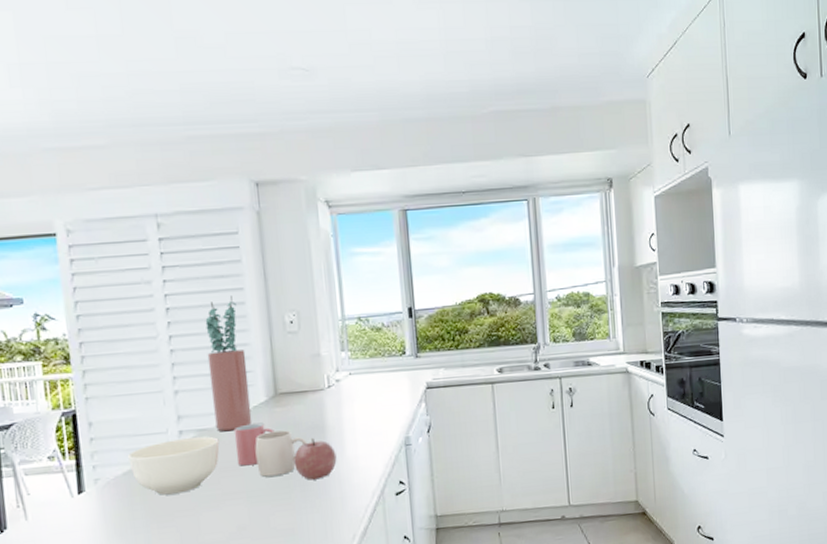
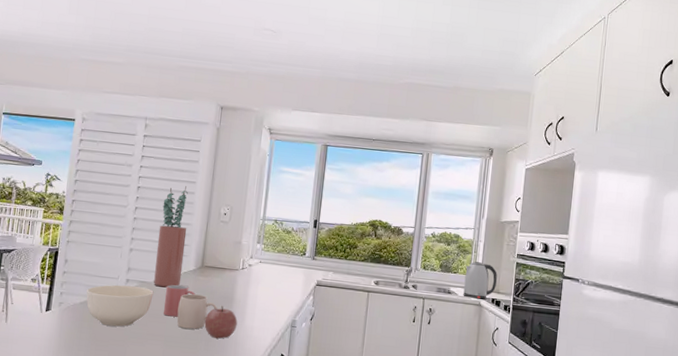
kettle: none [603,320,643,366] -> present [463,261,497,300]

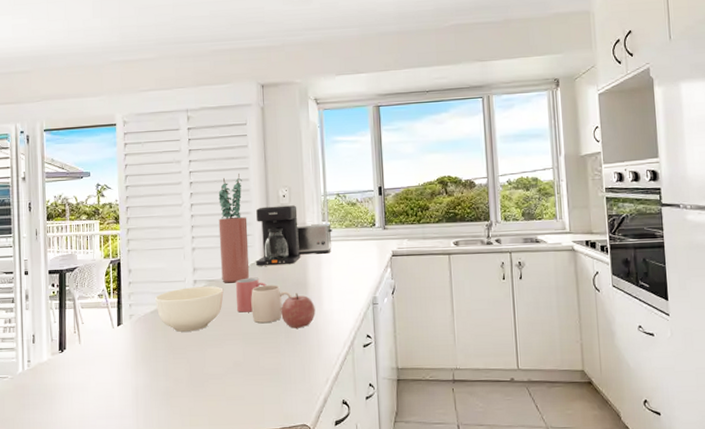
coffee maker: none [188,220,236,279] -> present [255,205,301,266]
toaster: none [230,244,266,274] -> present [297,222,333,255]
kettle: present [463,261,497,300] -> none [551,203,588,244]

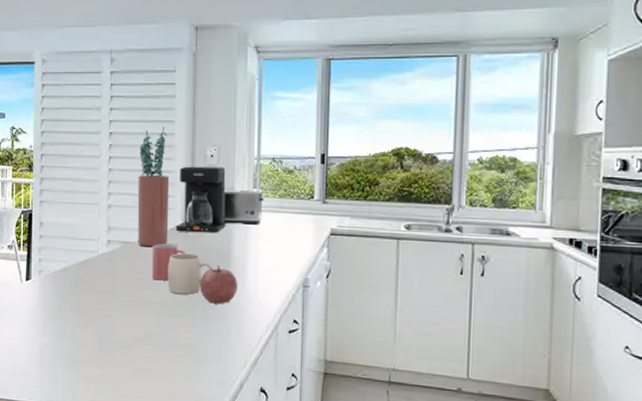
bowl: present [155,286,224,332] -> none [66,247,139,295]

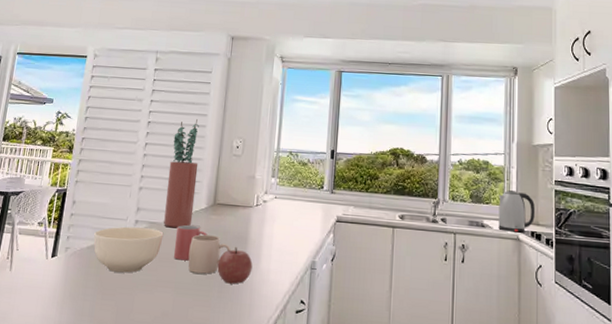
bowl: none [66,247,139,295] -> present [93,226,164,273]
coffee maker: present [175,166,226,234] -> none [199,155,249,217]
toaster: present [223,189,264,225] -> none [243,178,281,211]
kettle: none [527,191,575,241] -> present [498,190,535,233]

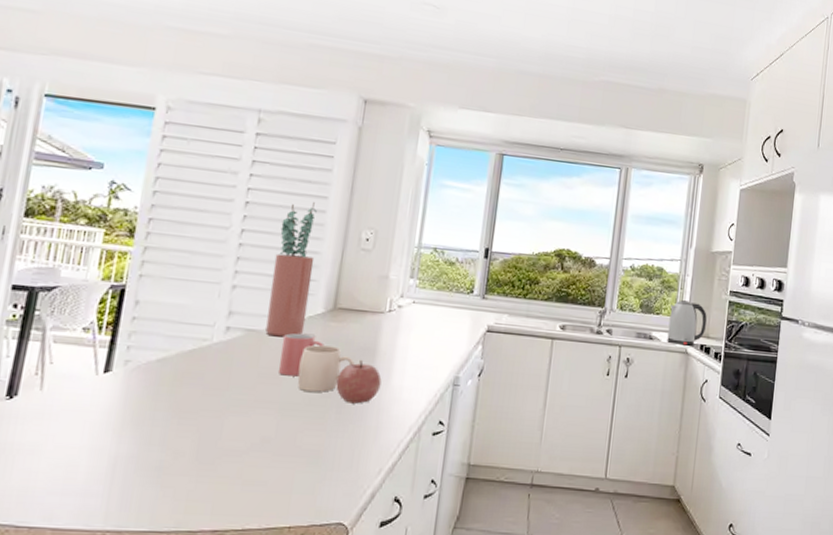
bowl: present [93,226,164,273] -> none [166,334,266,392]

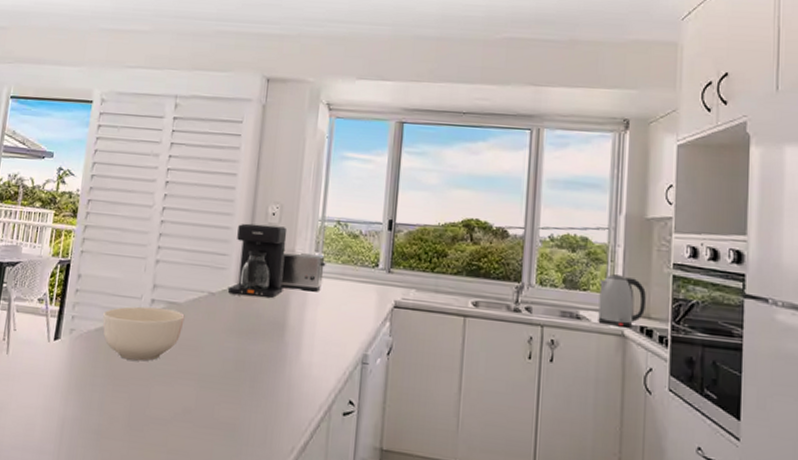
bowl: none [166,334,266,392] -> present [102,306,185,362]
vase: present [265,202,317,337] -> none [185,179,227,310]
mug: present [277,333,324,377] -> none [196,306,237,349]
mug: present [297,345,355,392] -> none [214,318,265,366]
coffee maker: none [314,248,382,325] -> present [227,223,287,299]
fruit: present [335,359,382,404] -> none [248,333,291,379]
toaster: none [372,278,421,318] -> present [280,252,326,292]

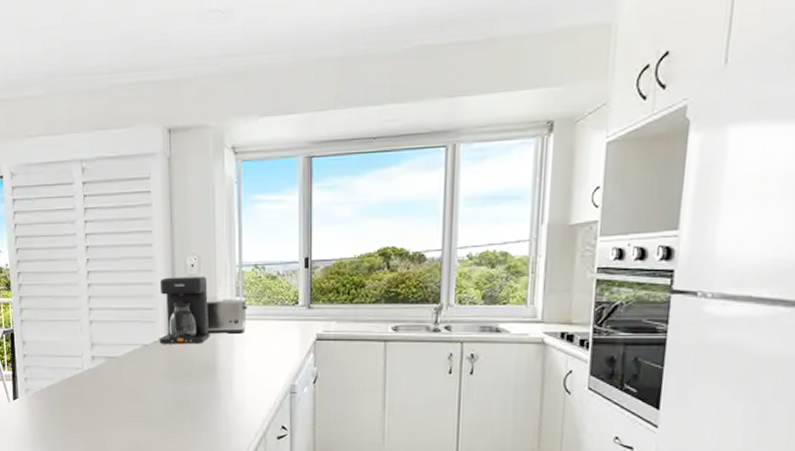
bowl: present [102,306,185,362] -> none [51,363,124,410]
kettle: present [598,274,646,328] -> none [518,285,568,335]

